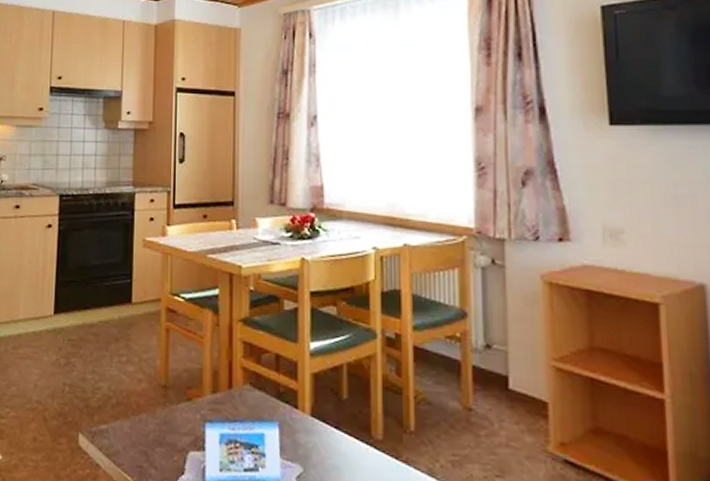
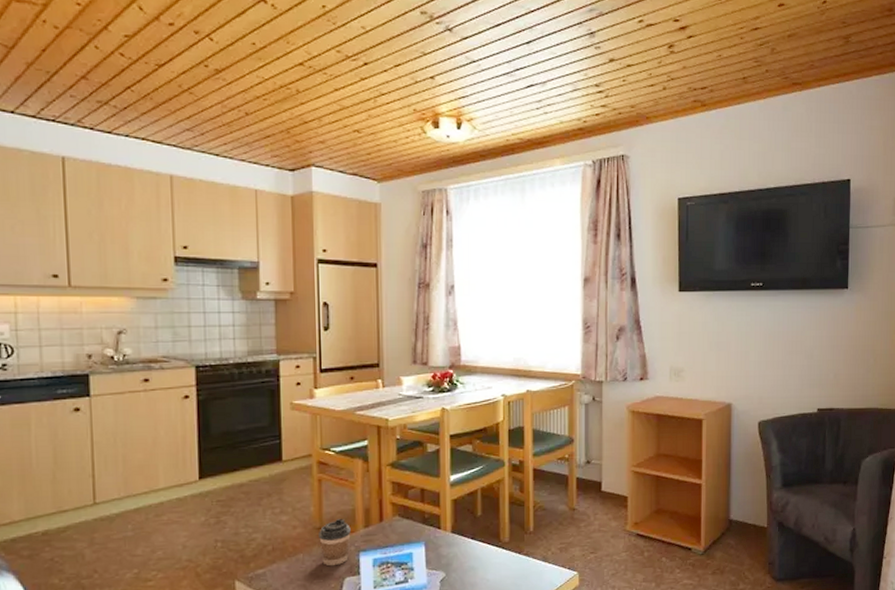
coffee cup: none [163,377,197,435] -> present [319,518,351,567]

